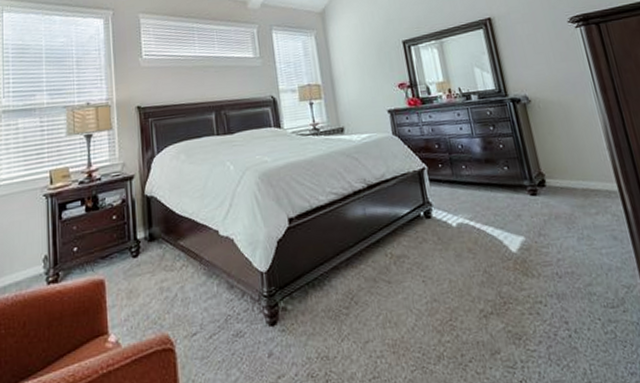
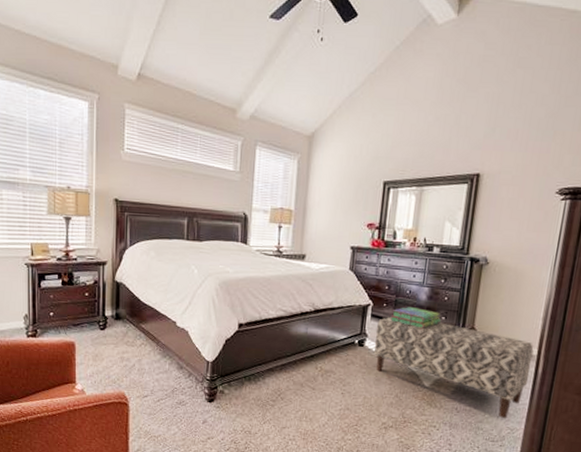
bench: none [438,173,623,276] -> present [374,316,534,419]
stack of books: none [450,162,505,185] -> present [390,307,441,329]

